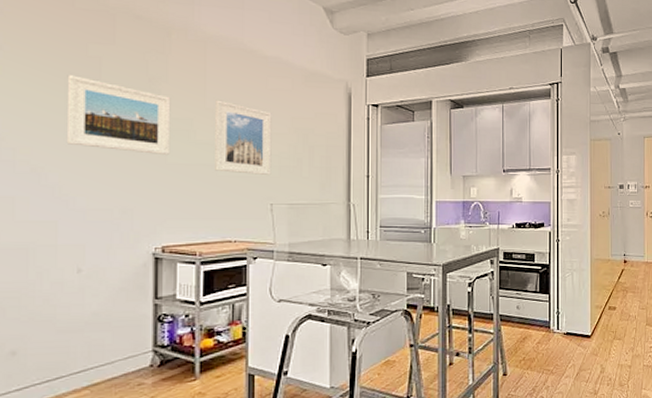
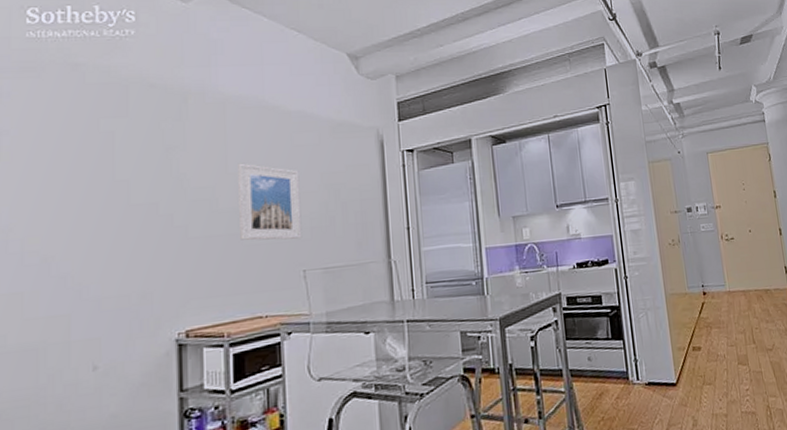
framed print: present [66,75,171,156] -> none [78,153,191,230]

